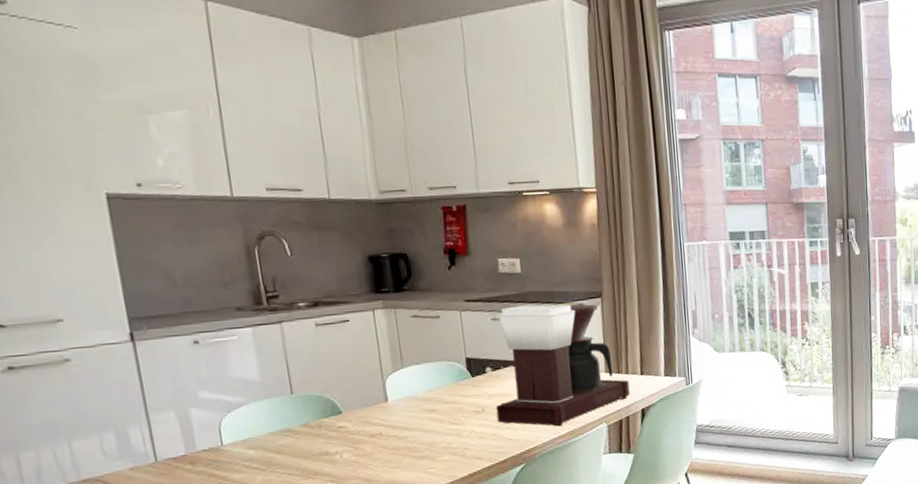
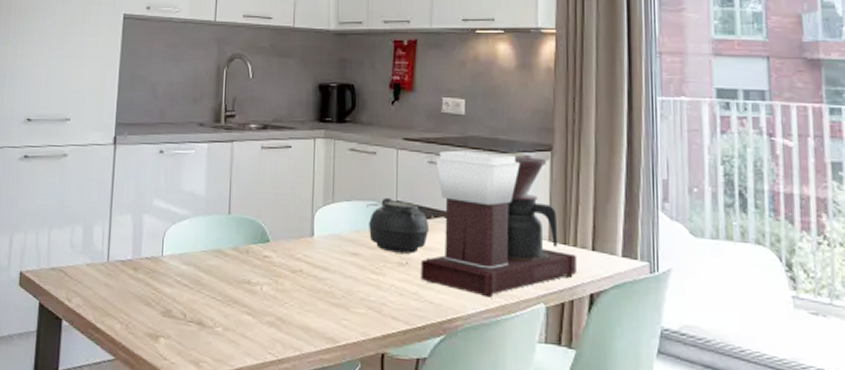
teapot: none [437,356,501,404] -> present [367,197,430,255]

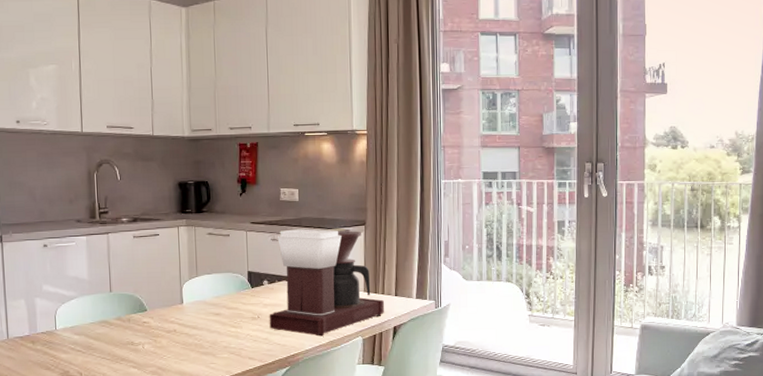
teapot: present [367,197,430,255] -> none [224,269,275,311]

